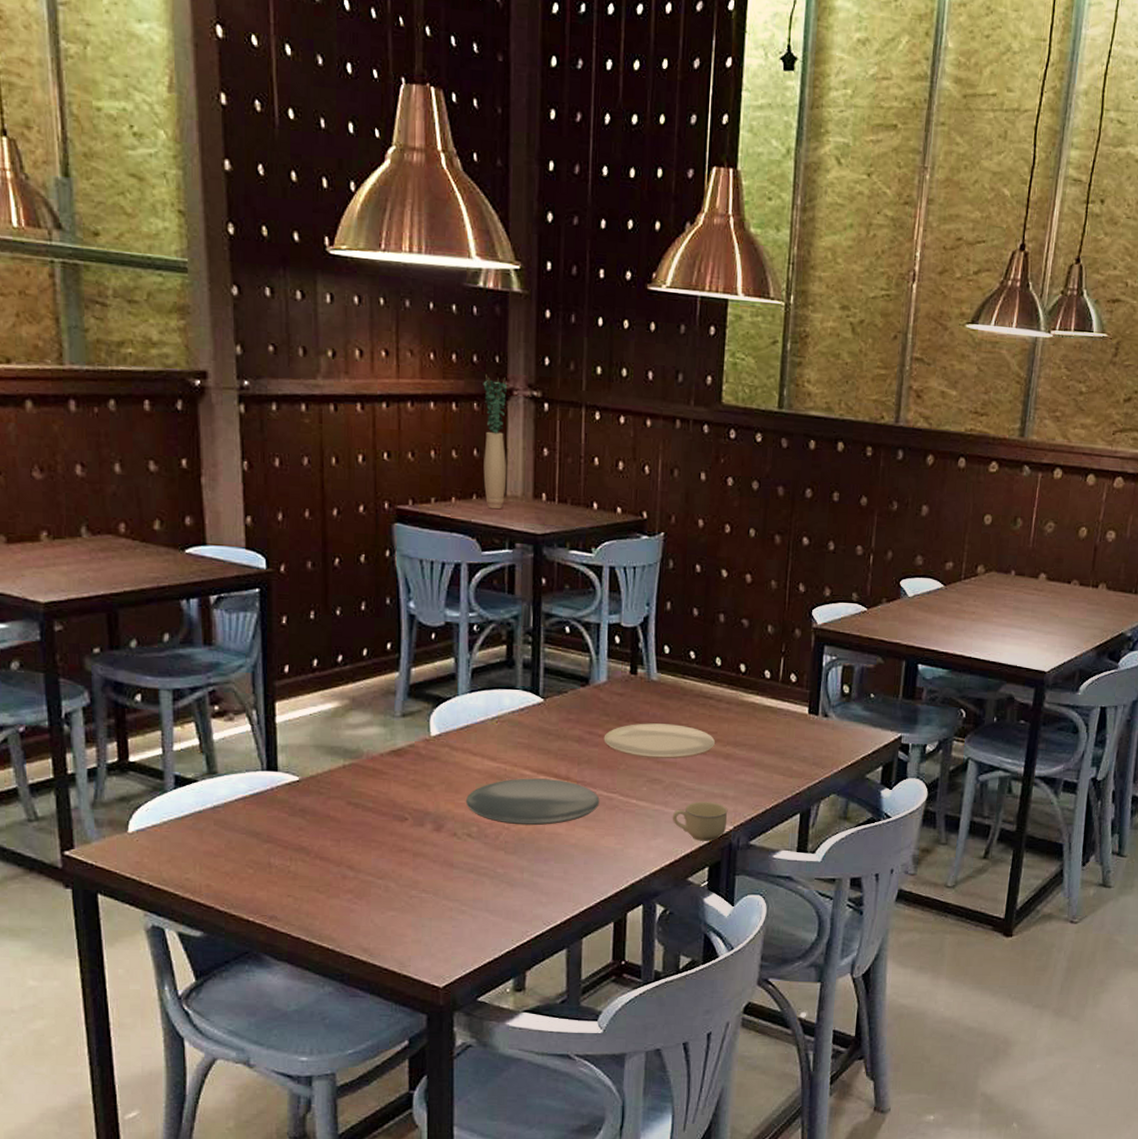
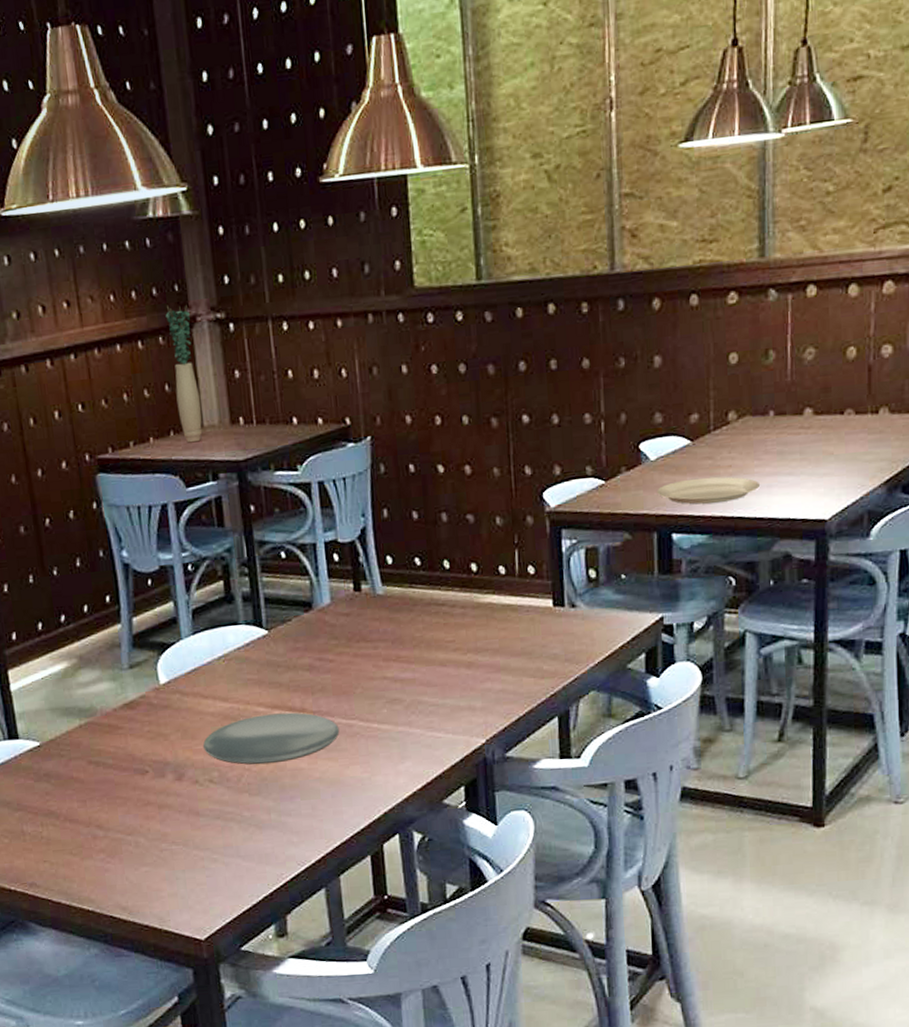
plate: present [603,723,716,759] -> none [335,638,455,679]
cup: present [672,801,728,841] -> none [418,716,478,759]
plate: none [910,618,997,643] -> present [657,476,761,505]

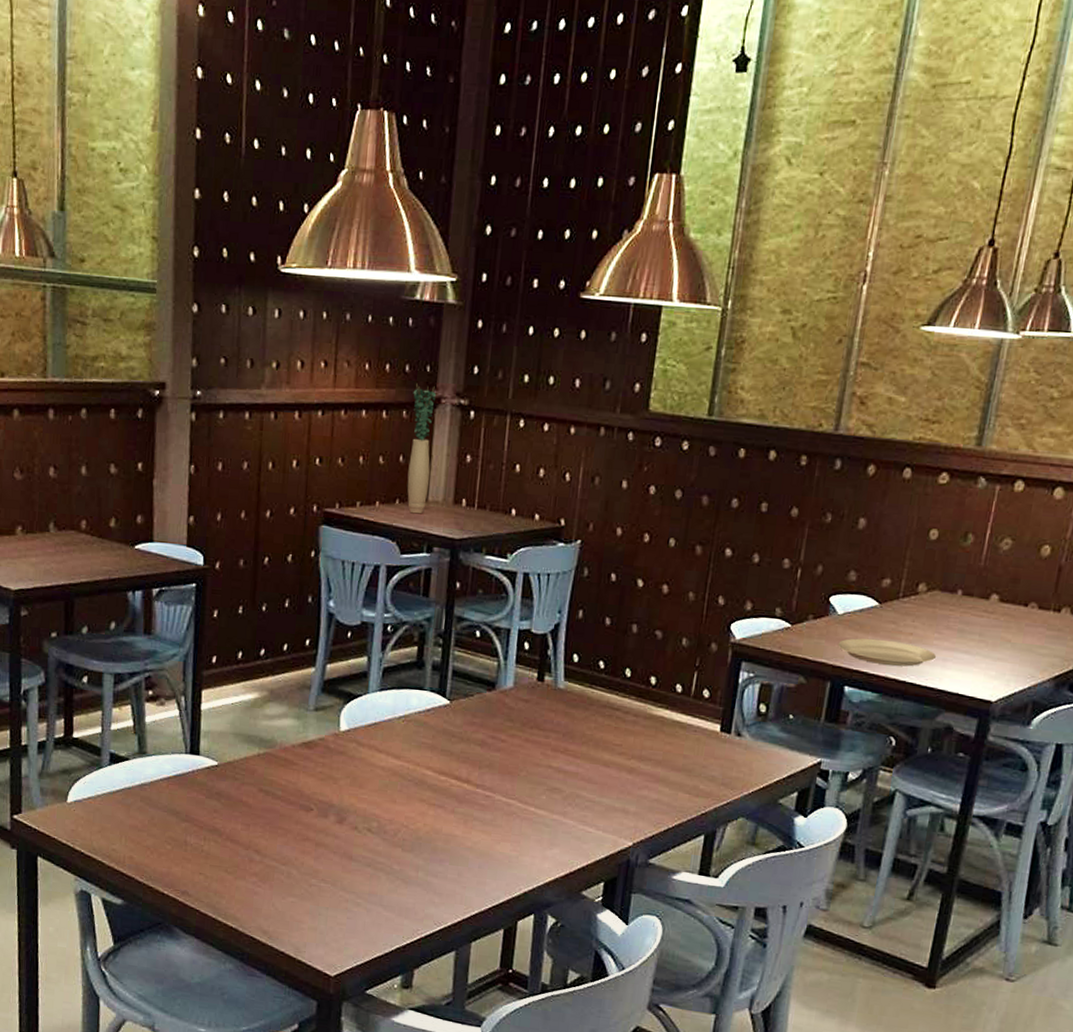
plate: present [203,712,340,765] -> none [368,778,498,826]

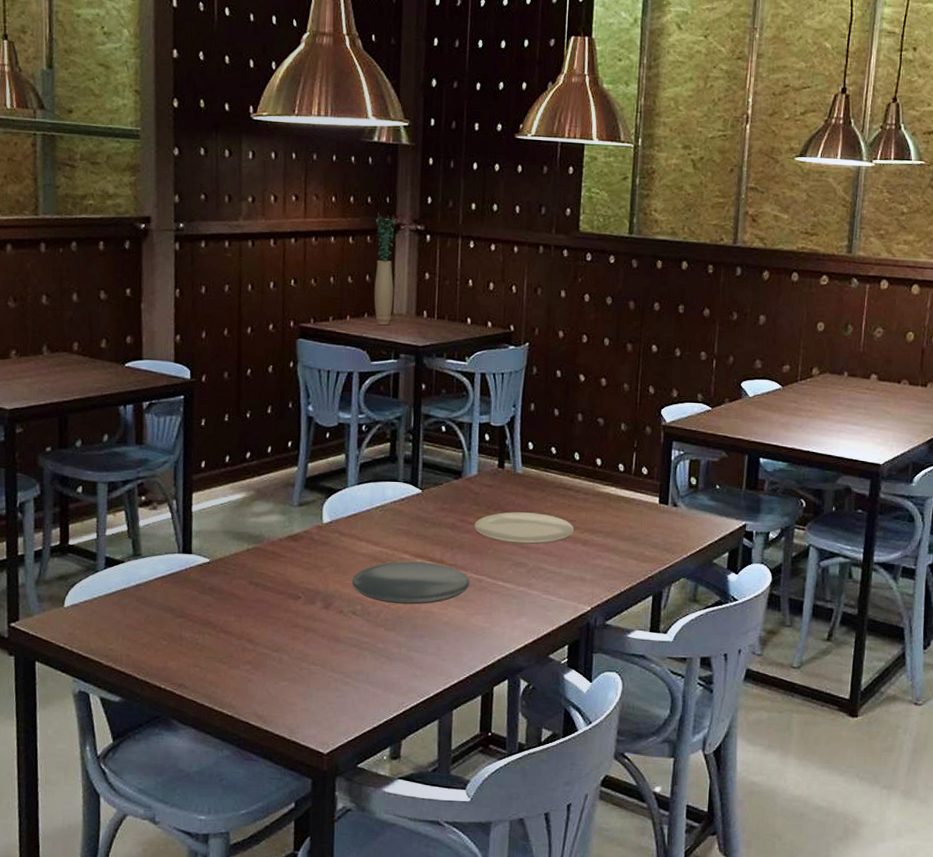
plate: none [368,778,498,826] -> present [352,561,470,605]
plate: none [506,731,620,770] -> present [474,512,575,545]
plate: present [838,638,937,667] -> none [751,416,832,439]

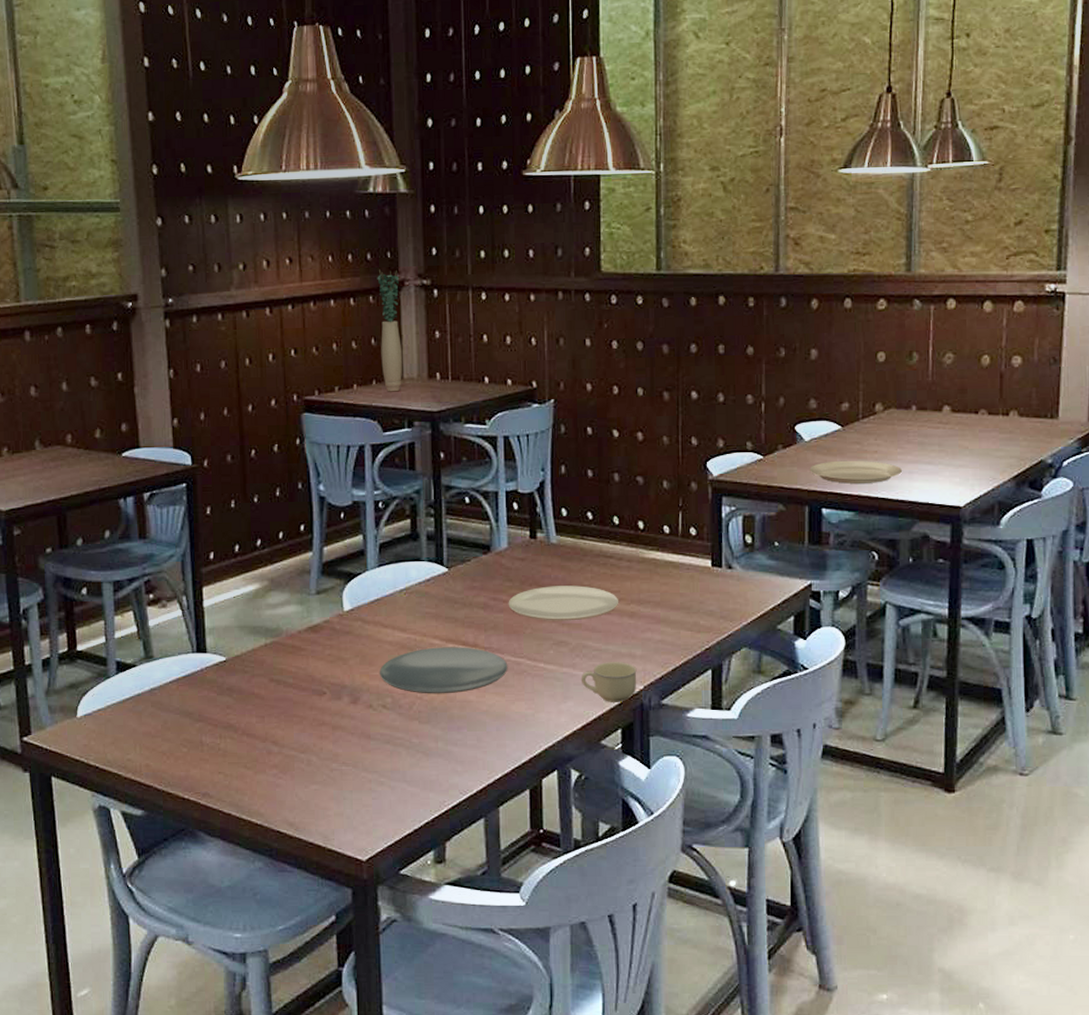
cup: none [535,584,586,621] -> present [580,662,637,702]
plate: none [751,416,832,439] -> present [810,460,903,484]

